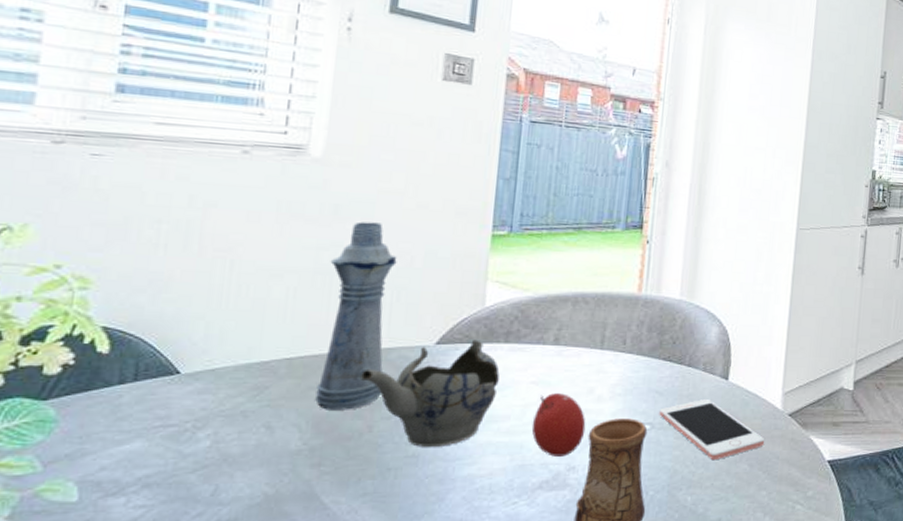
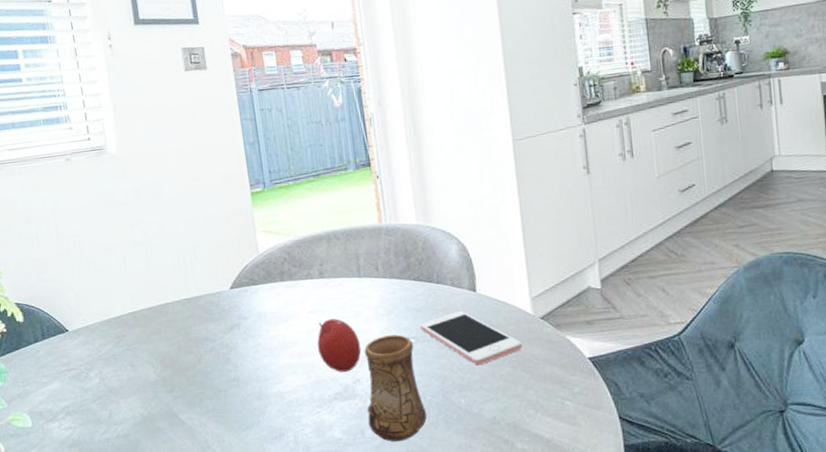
bottle: present [314,222,397,410] -> none [142,197,201,349]
teapot: present [361,339,500,447] -> none [183,281,285,372]

